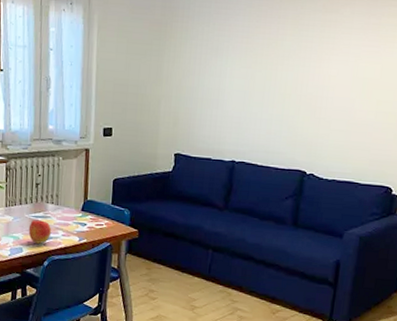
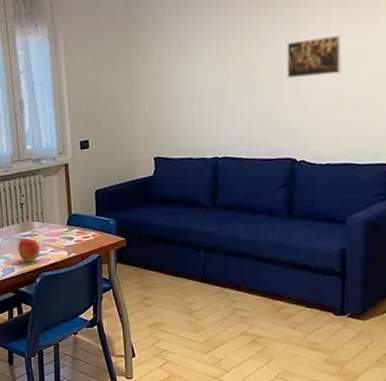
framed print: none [306,60,360,97] -> present [287,35,343,79]

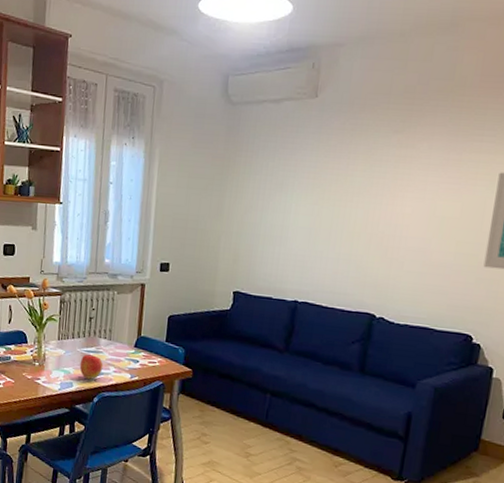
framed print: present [287,35,343,79] -> none [377,197,437,237]

